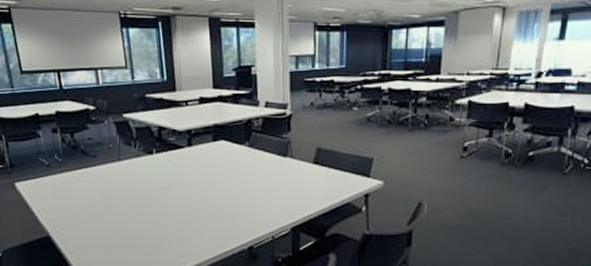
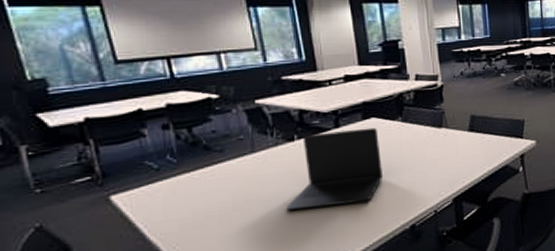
laptop: none [143,149,227,218] -> present [286,127,383,212]

